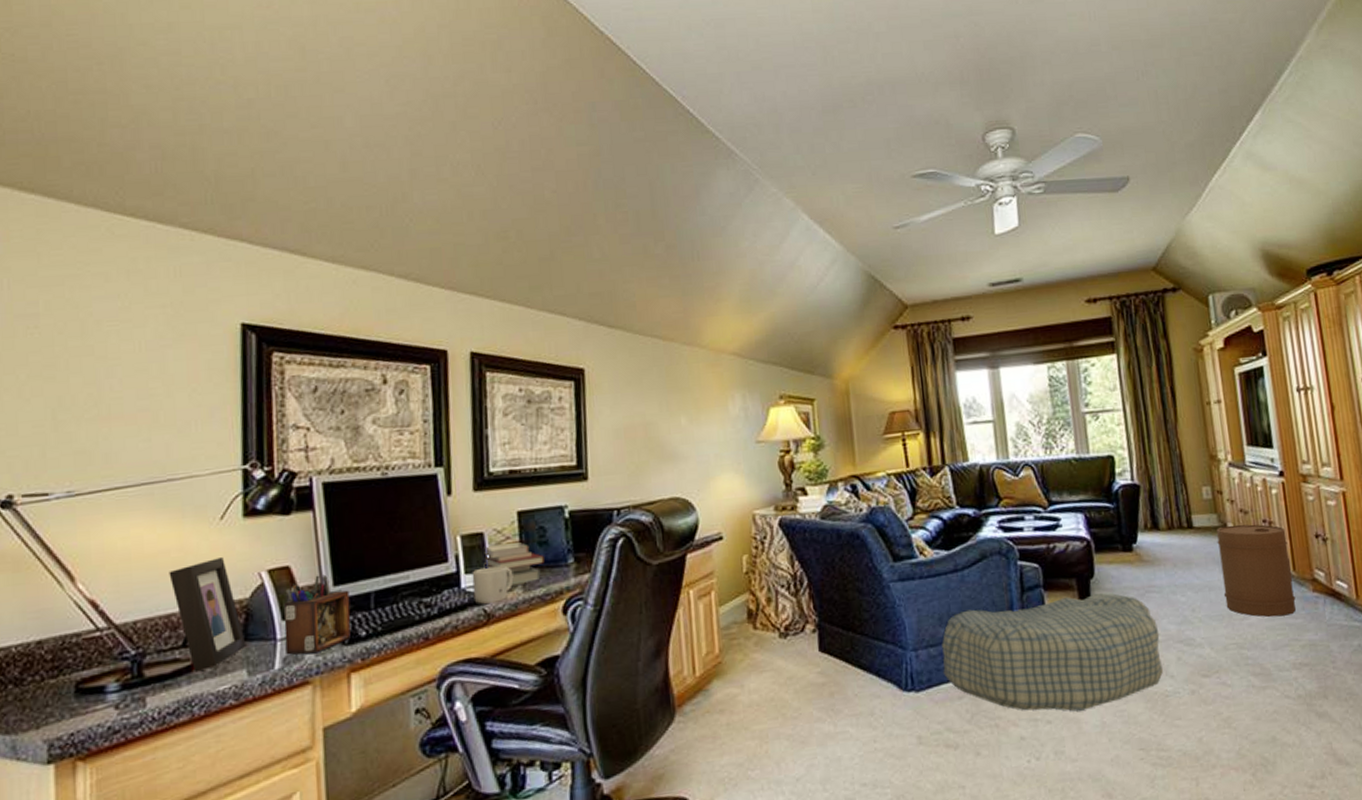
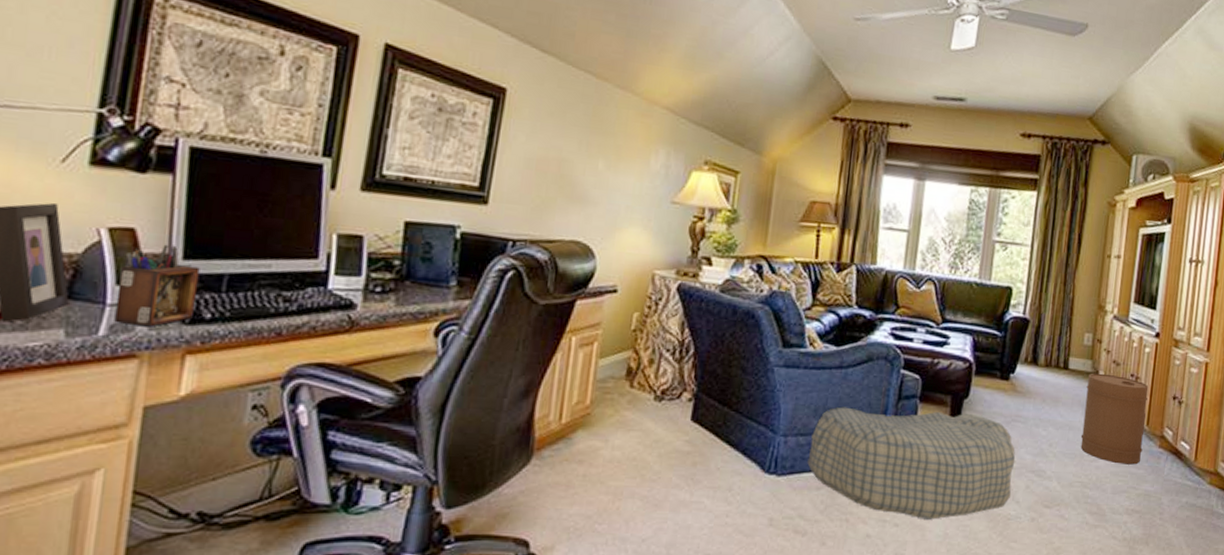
mug: present [472,565,514,605] -> none [339,272,388,312]
books: present [483,541,544,587] -> none [357,251,425,299]

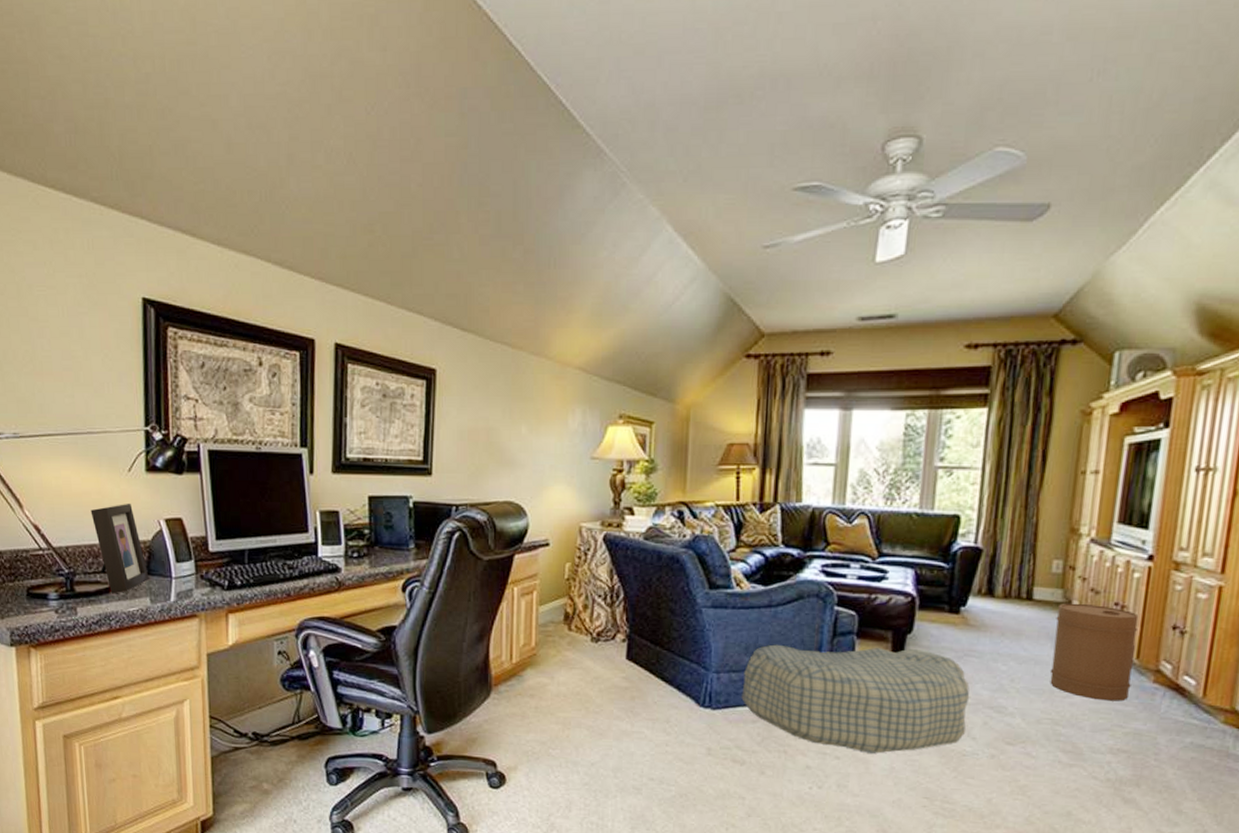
desk organizer: present [114,244,200,327] -> none [177,529,229,593]

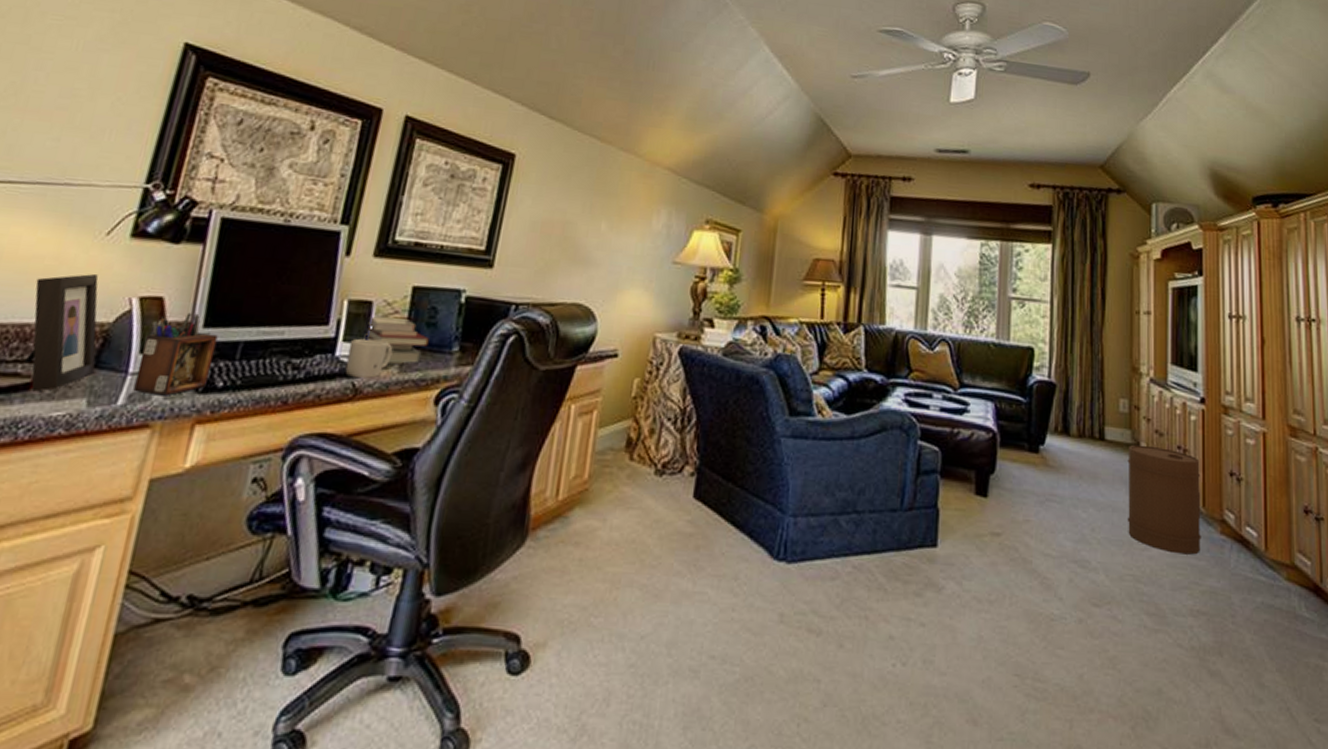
desk organizer: none [177,529,229,593] -> present [133,312,218,396]
mug: none [327,541,362,574] -> present [344,338,393,379]
books: none [337,523,389,562] -> present [364,316,429,366]
dog bed: present [741,644,970,754] -> none [820,483,1054,619]

